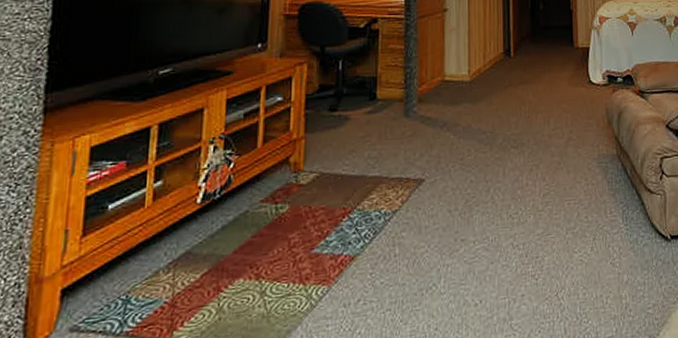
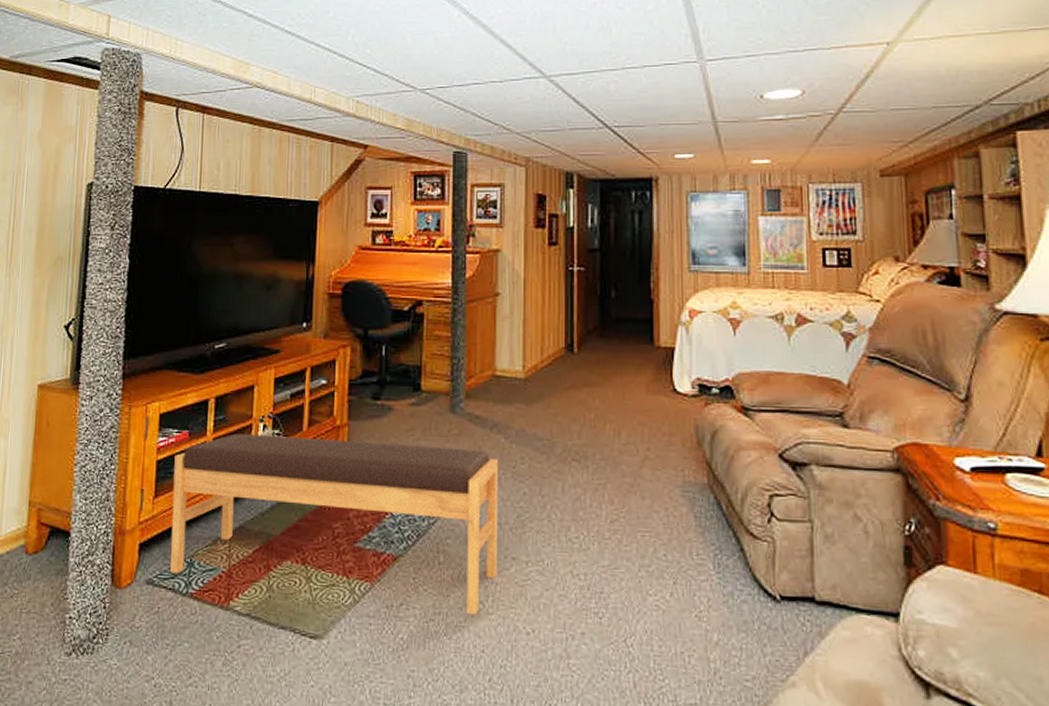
bench: none [101,148,449,315] -> present [170,433,499,615]

